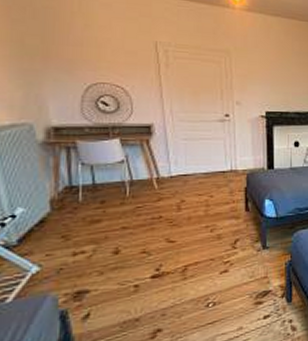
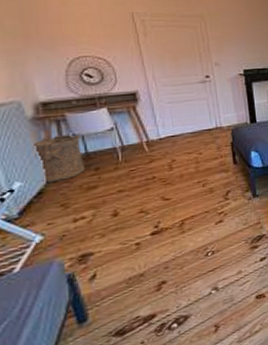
laundry hamper: none [40,162,90,211] -> present [32,134,85,183]

